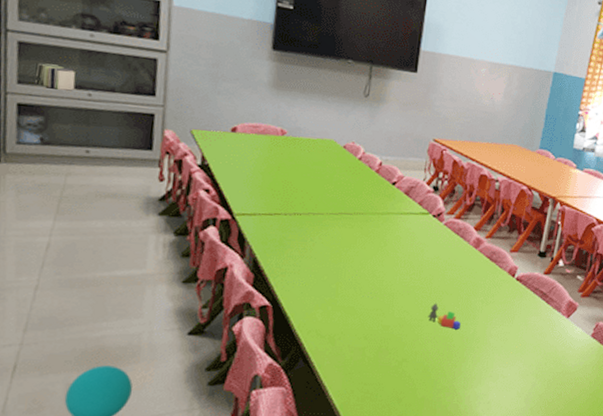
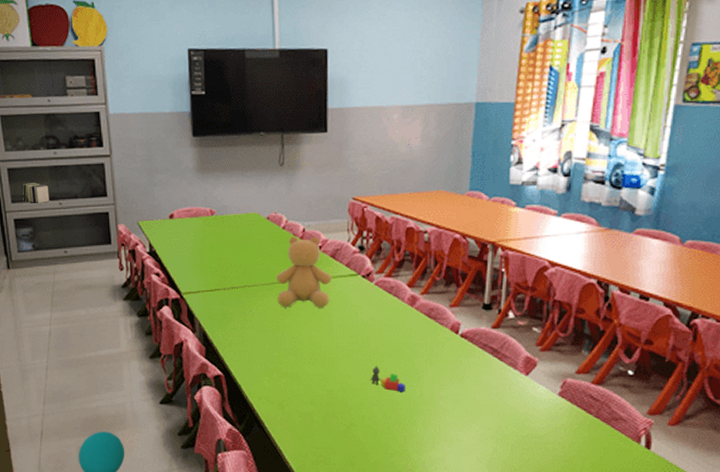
teddy bear: none [343,168,403,244] -> present [277,236,332,309]

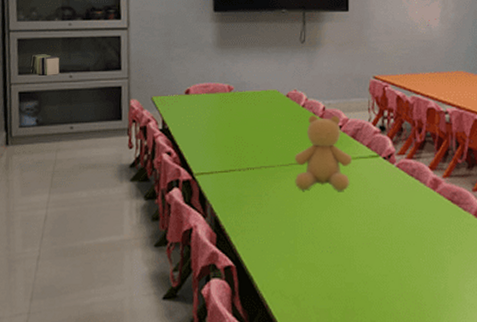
toy blocks: present [370,365,405,392] -> none [392,254,429,285]

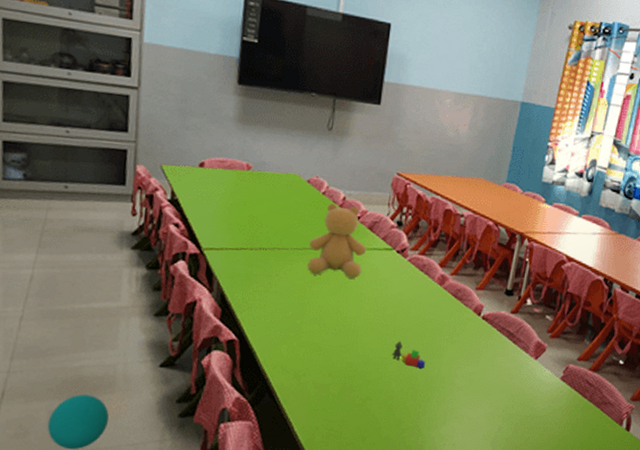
books: present [30,54,60,77] -> none [17,101,55,128]
toy blocks: none [392,254,429,285] -> present [392,340,425,369]

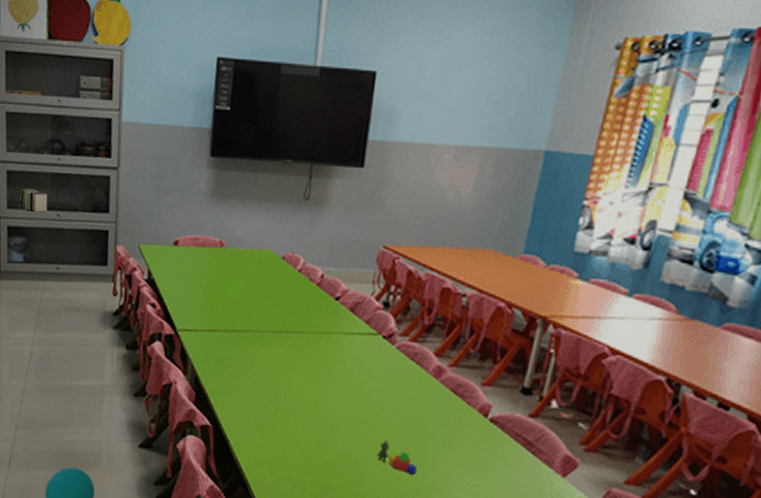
books: none [17,101,55,128] -> present [18,188,48,213]
teddy bear: present [307,203,367,280] -> none [282,281,348,368]

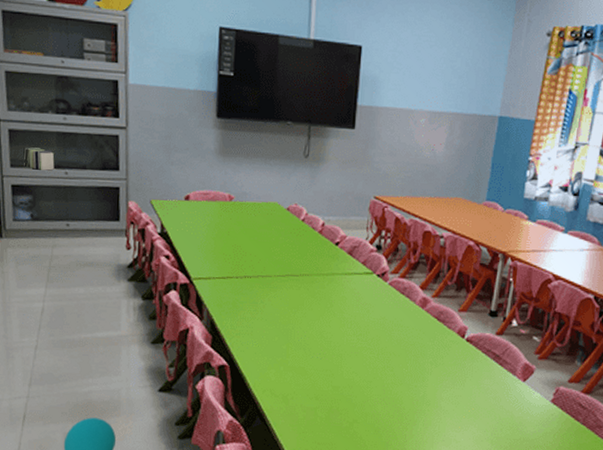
toy blocks: present [376,439,417,475] -> none [376,364,410,392]

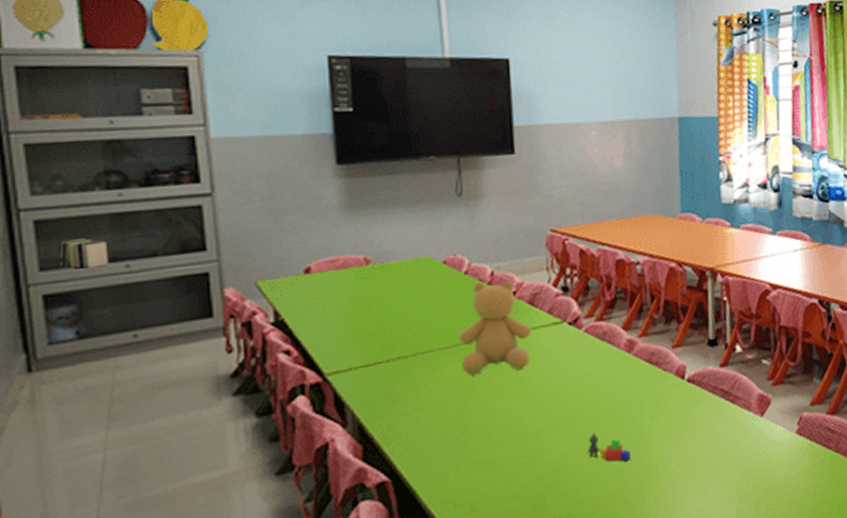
teddy bear: none [290,230,348,305] -> present [459,279,532,376]
toy blocks: none [376,364,410,392] -> present [587,432,630,462]

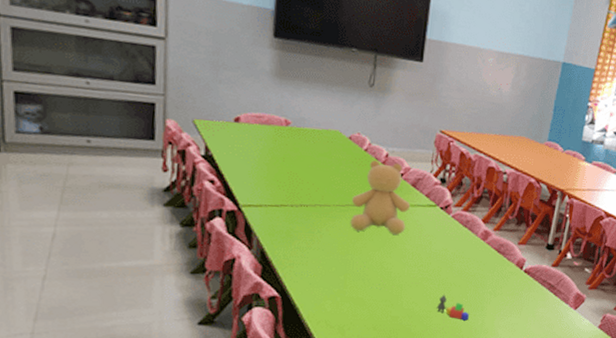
books: present [59,238,109,269] -> none [30,49,73,79]

